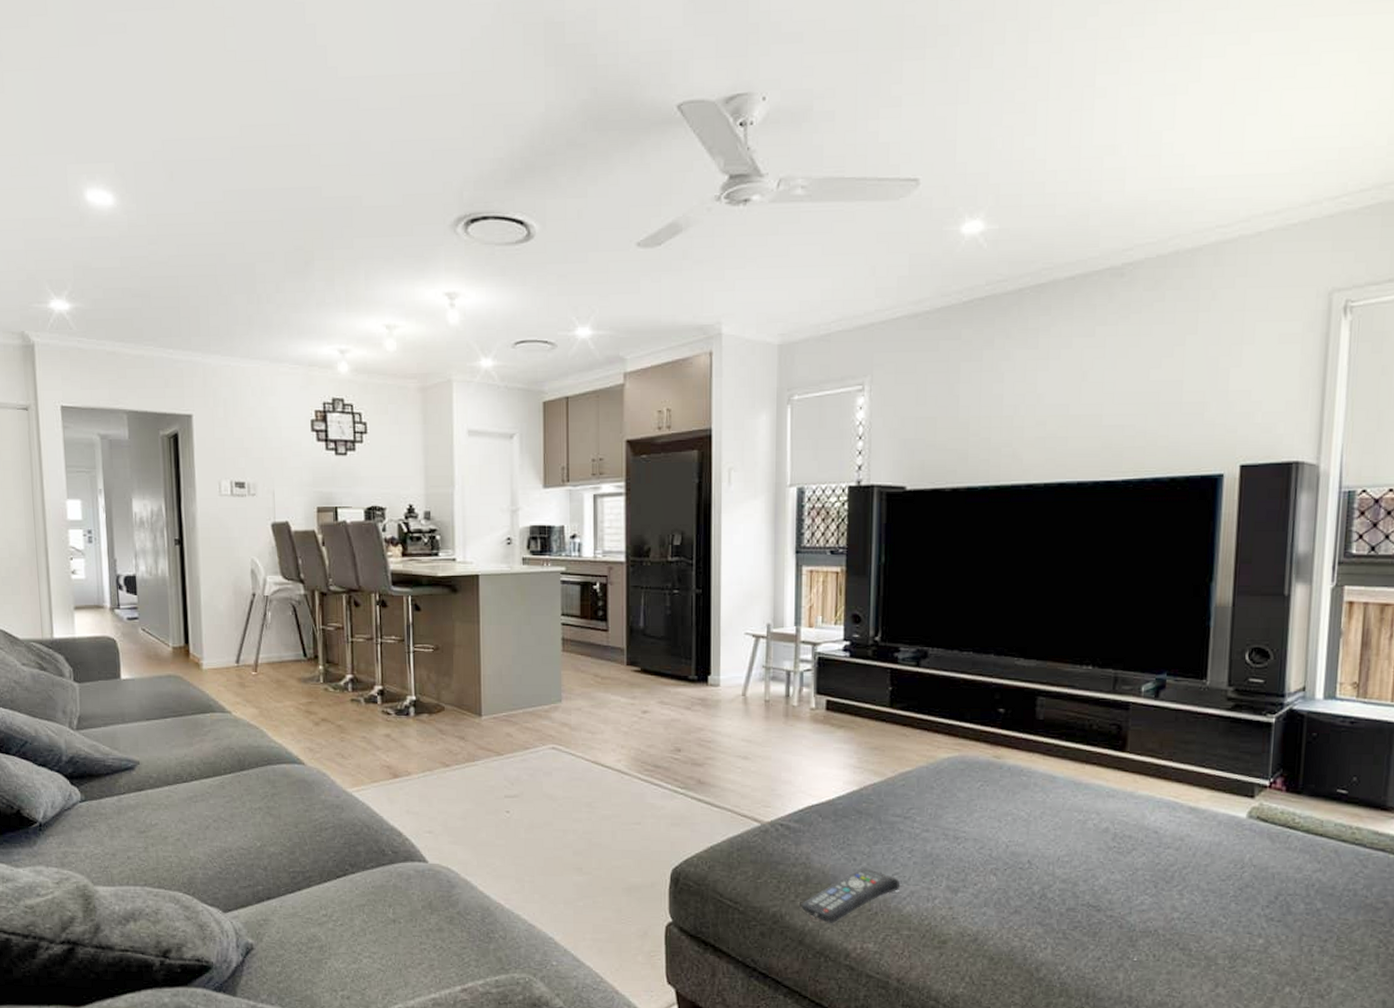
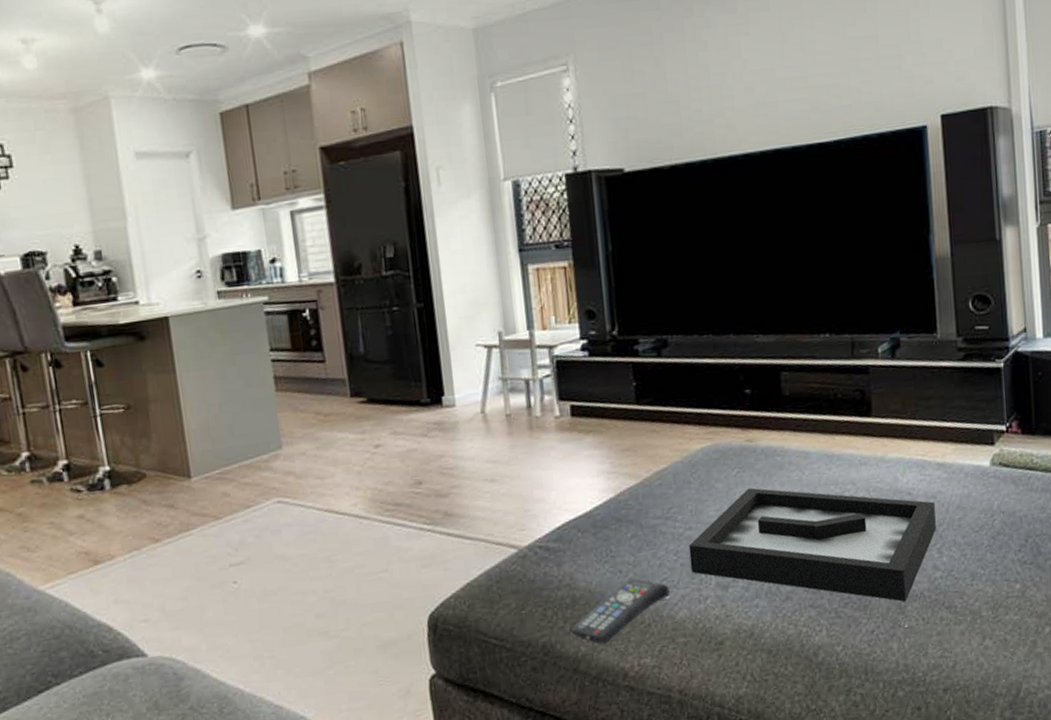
decorative tray: none [923,802,1181,936] -> present [688,487,936,602]

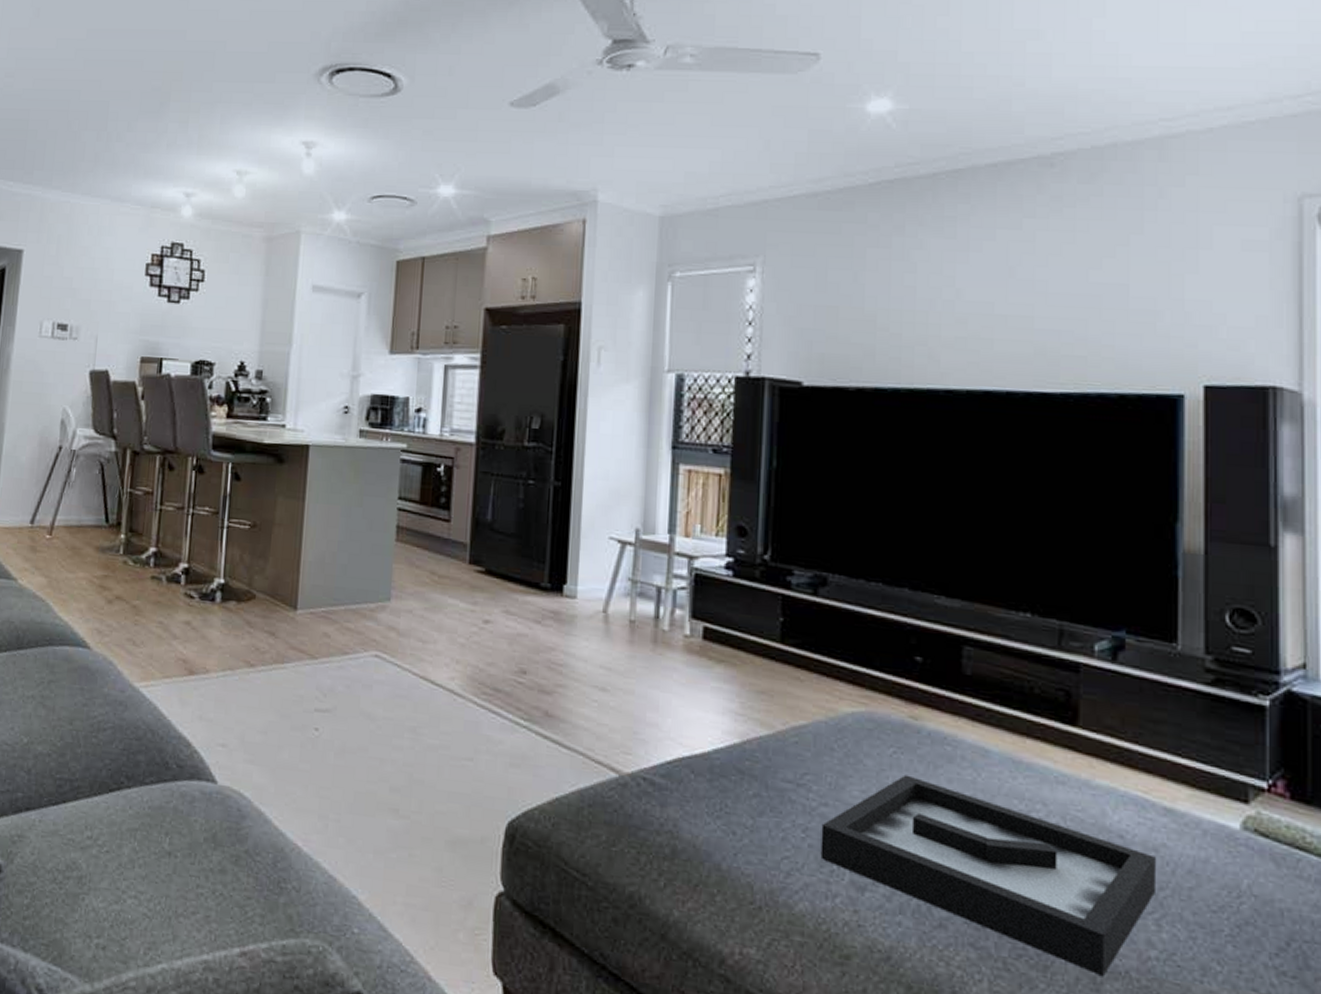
remote control: present [571,578,669,645] -> none [665,845,790,916]

